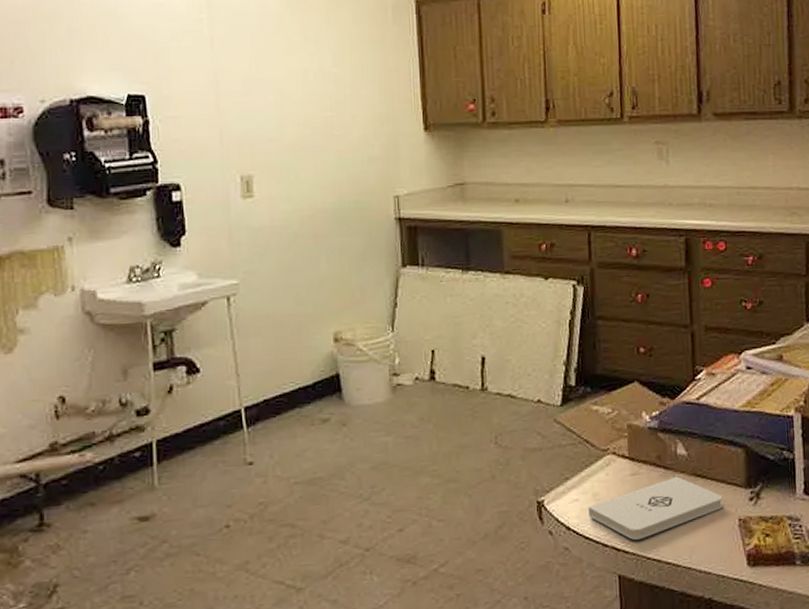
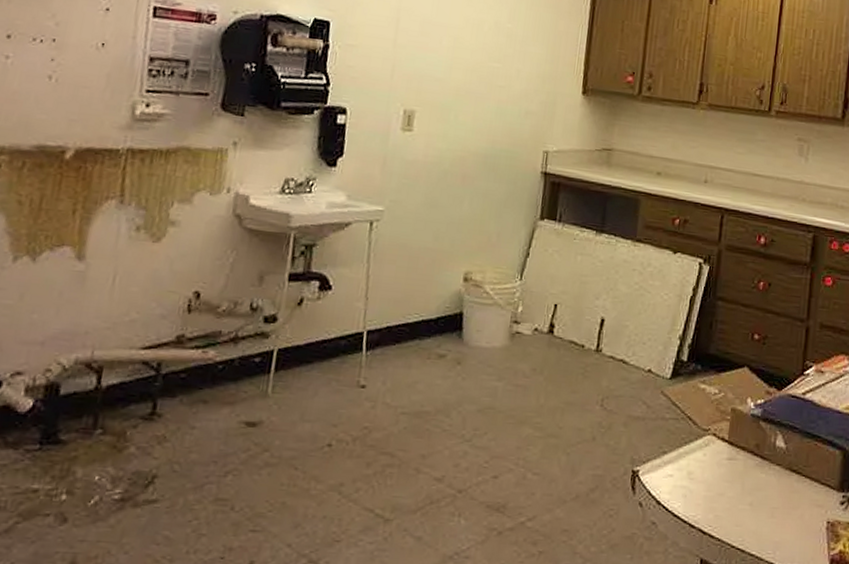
notepad: present [588,476,723,540] -> none [680,468,814,526]

